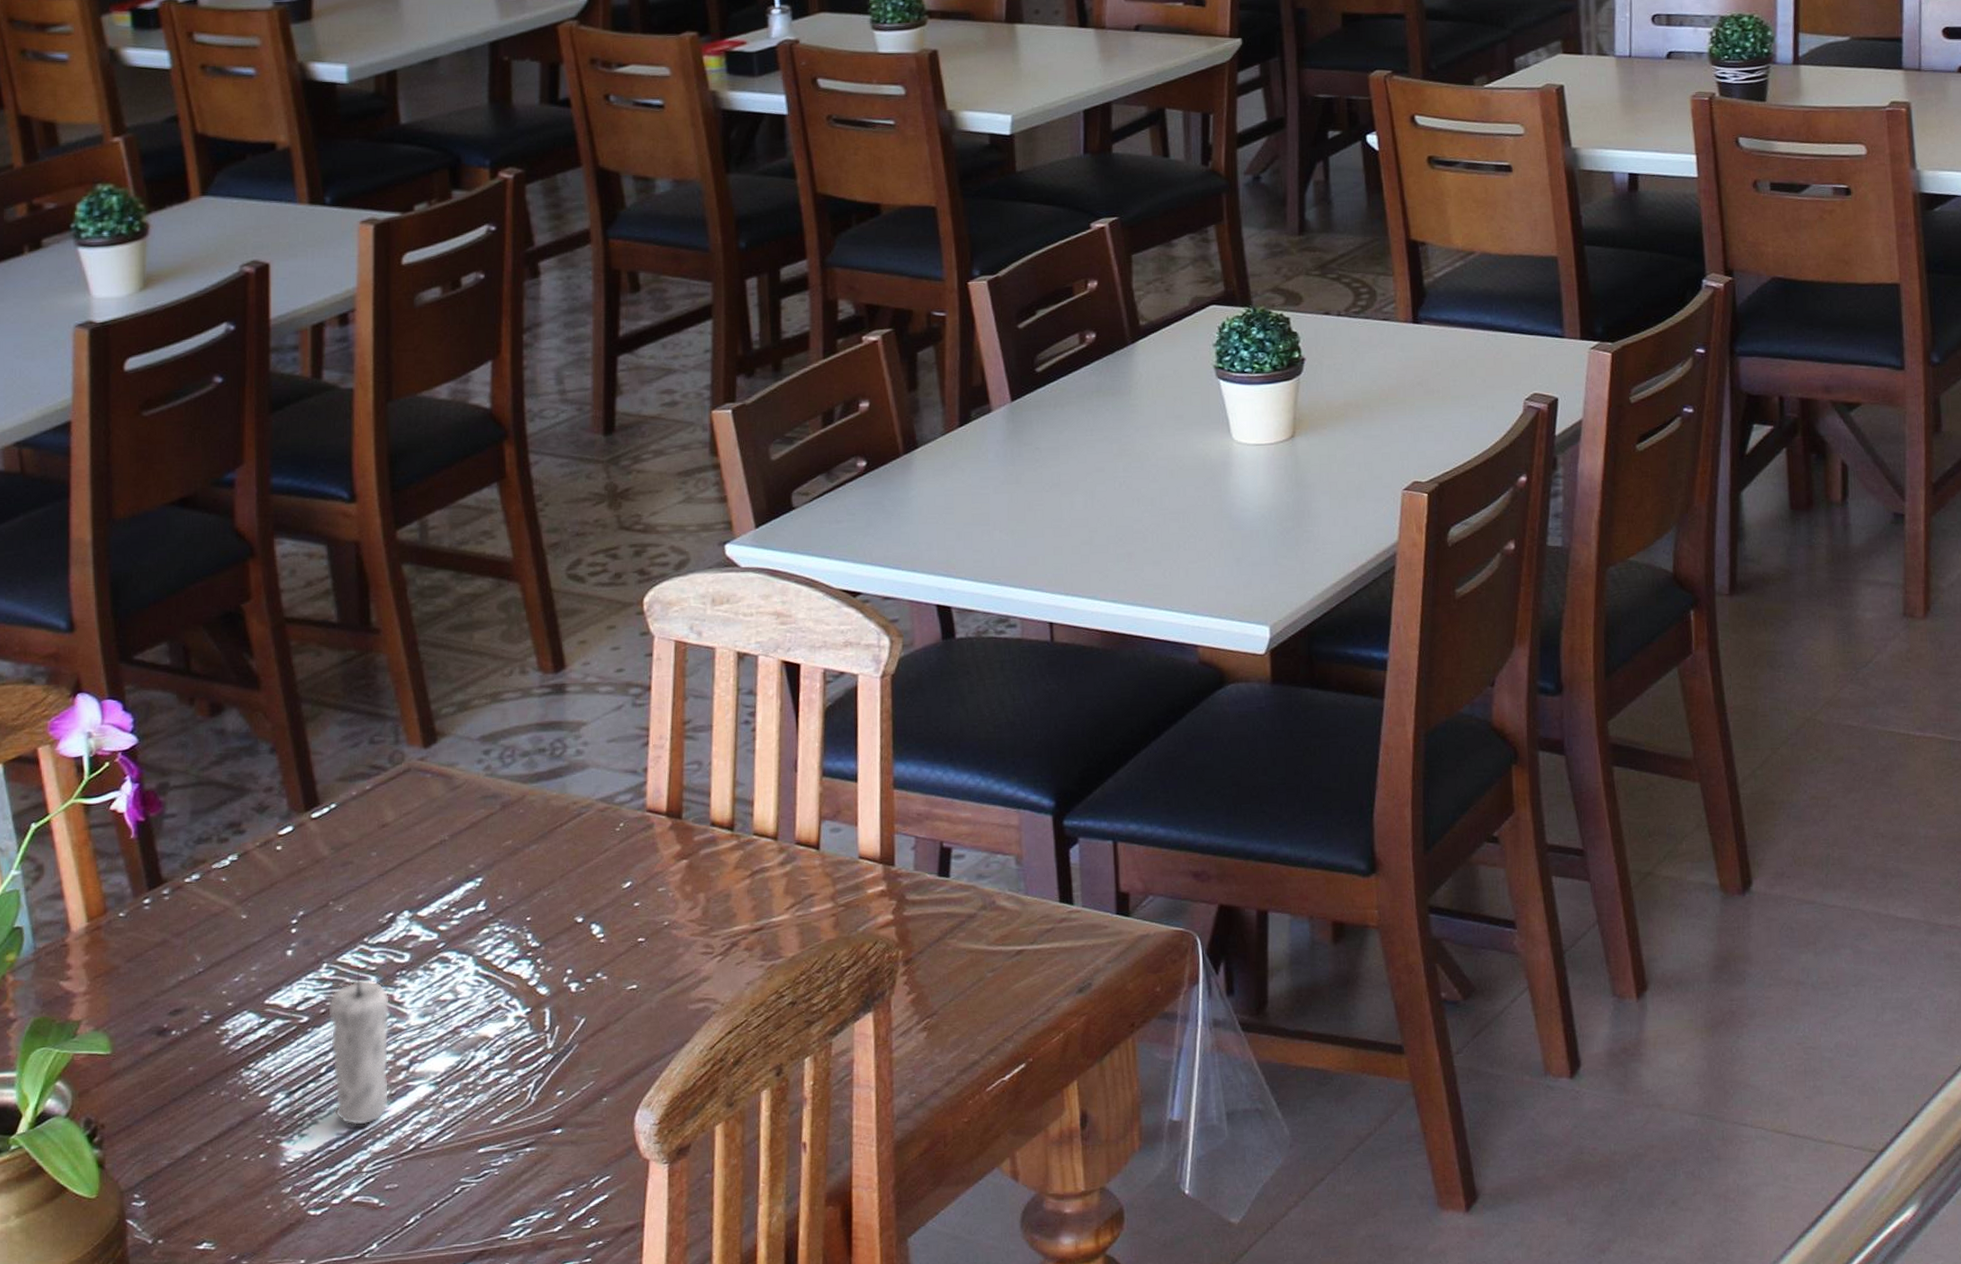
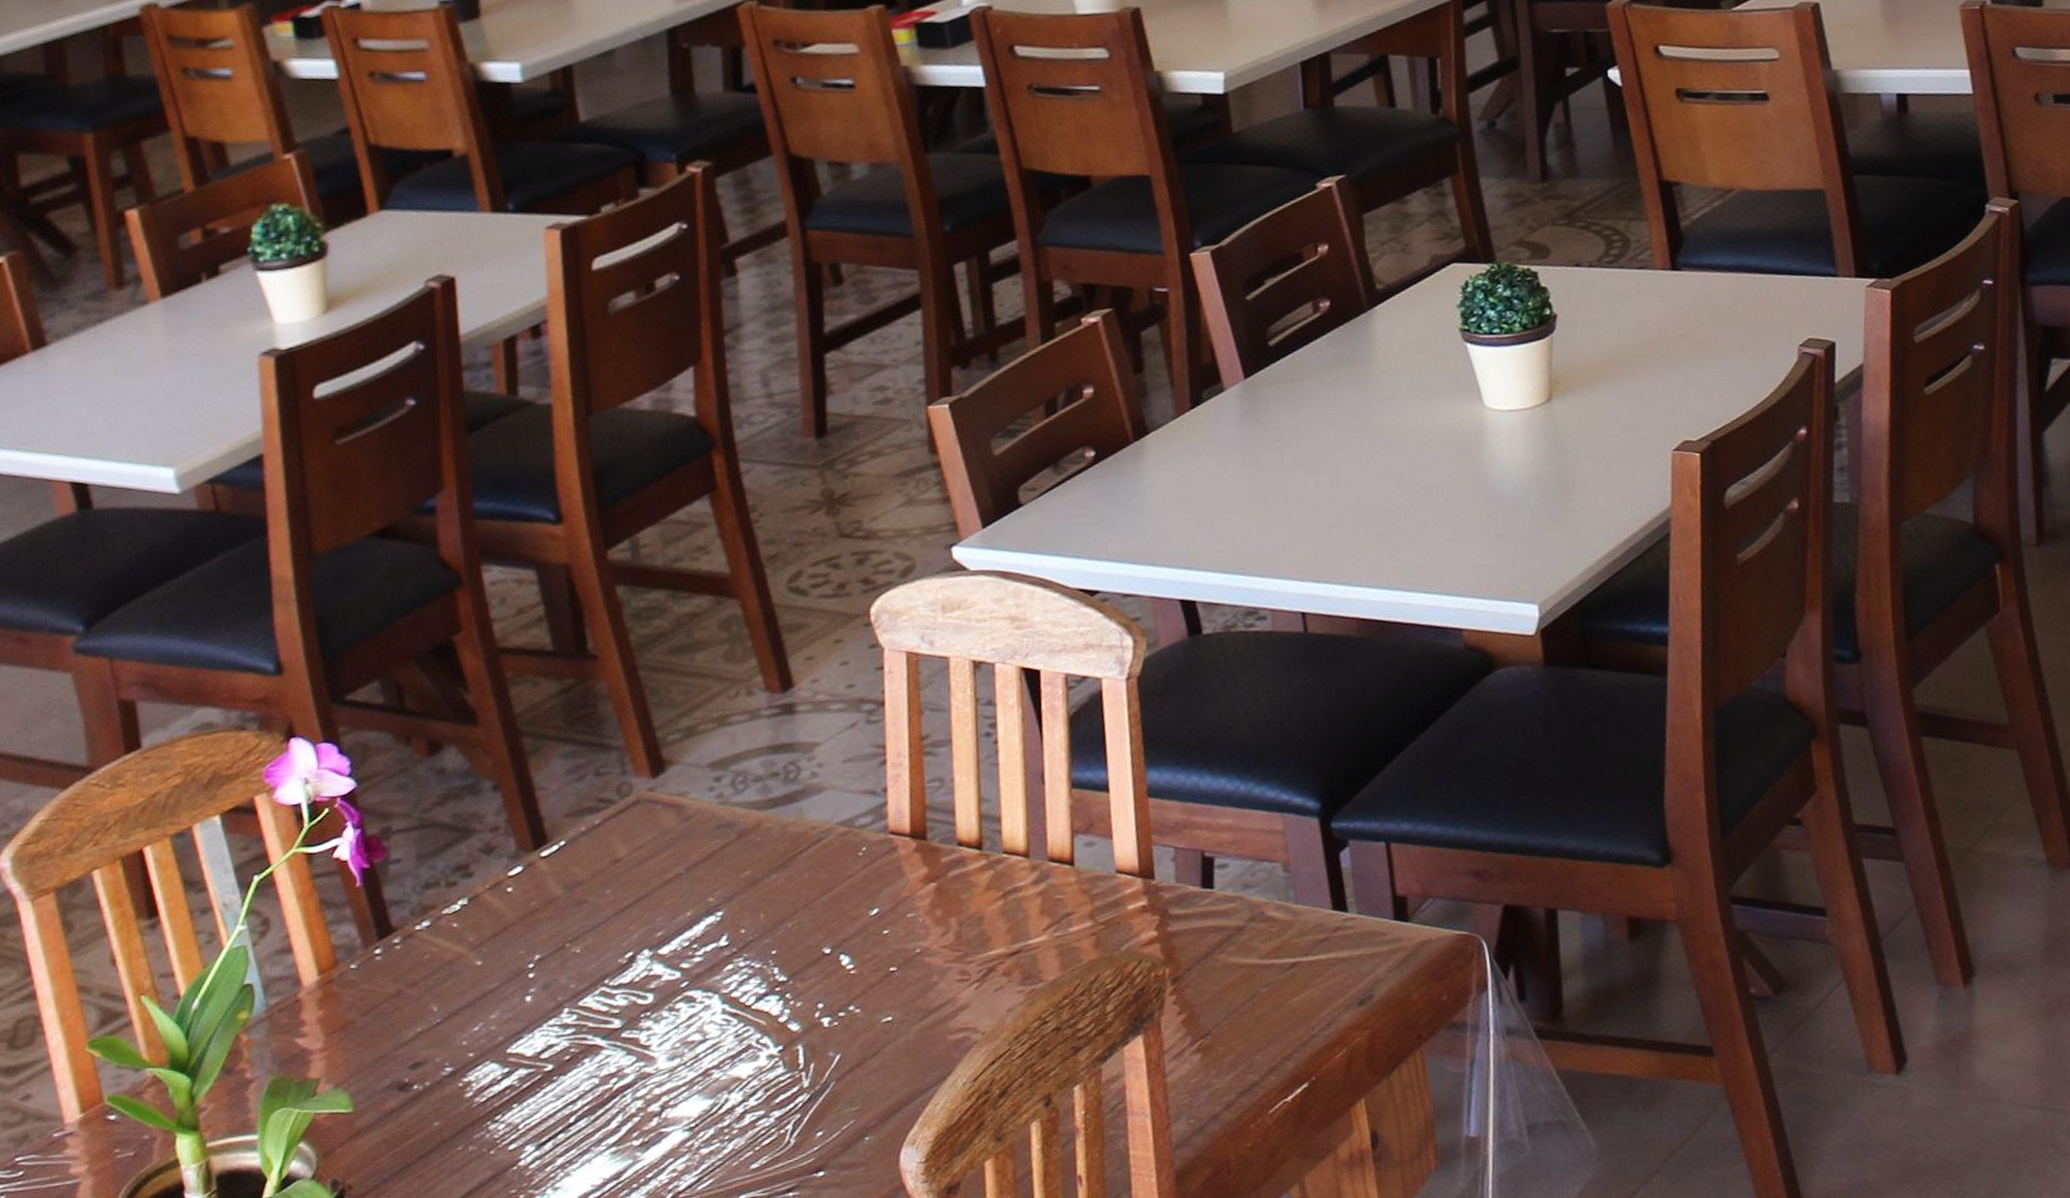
candle: present [327,967,391,1126] -> none [572,1010,643,1177]

